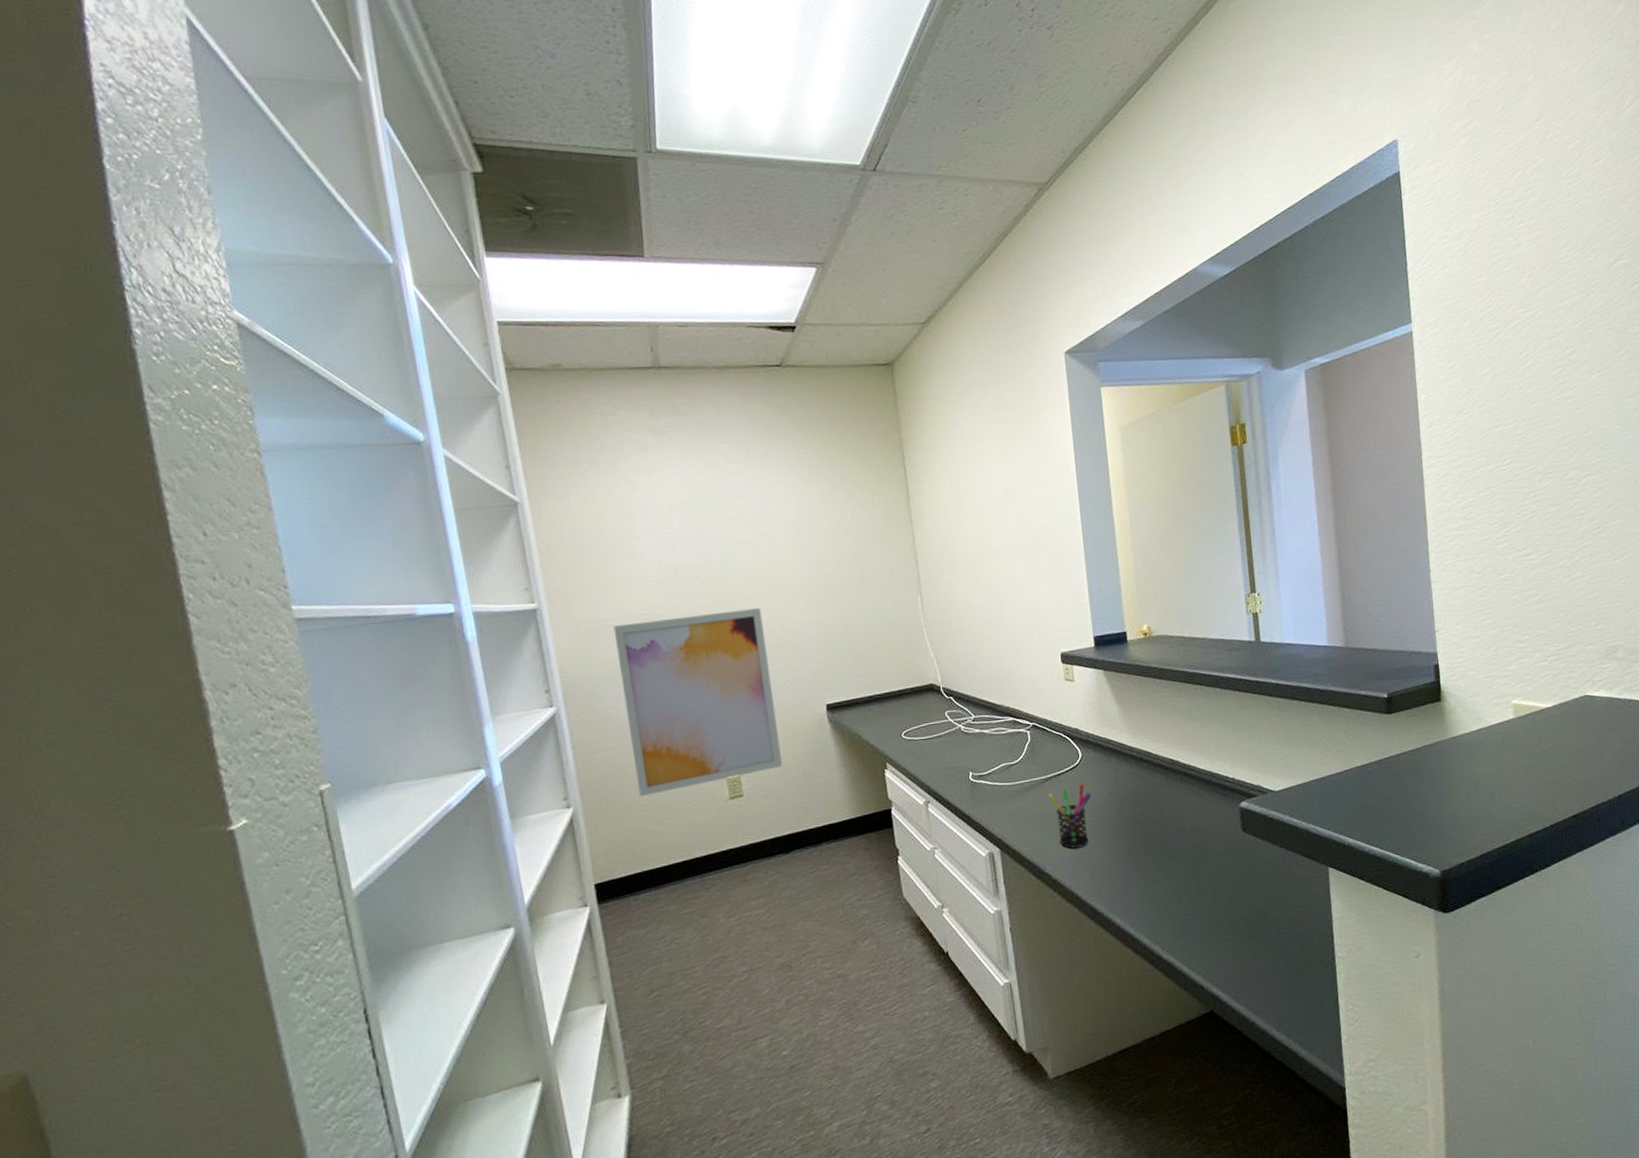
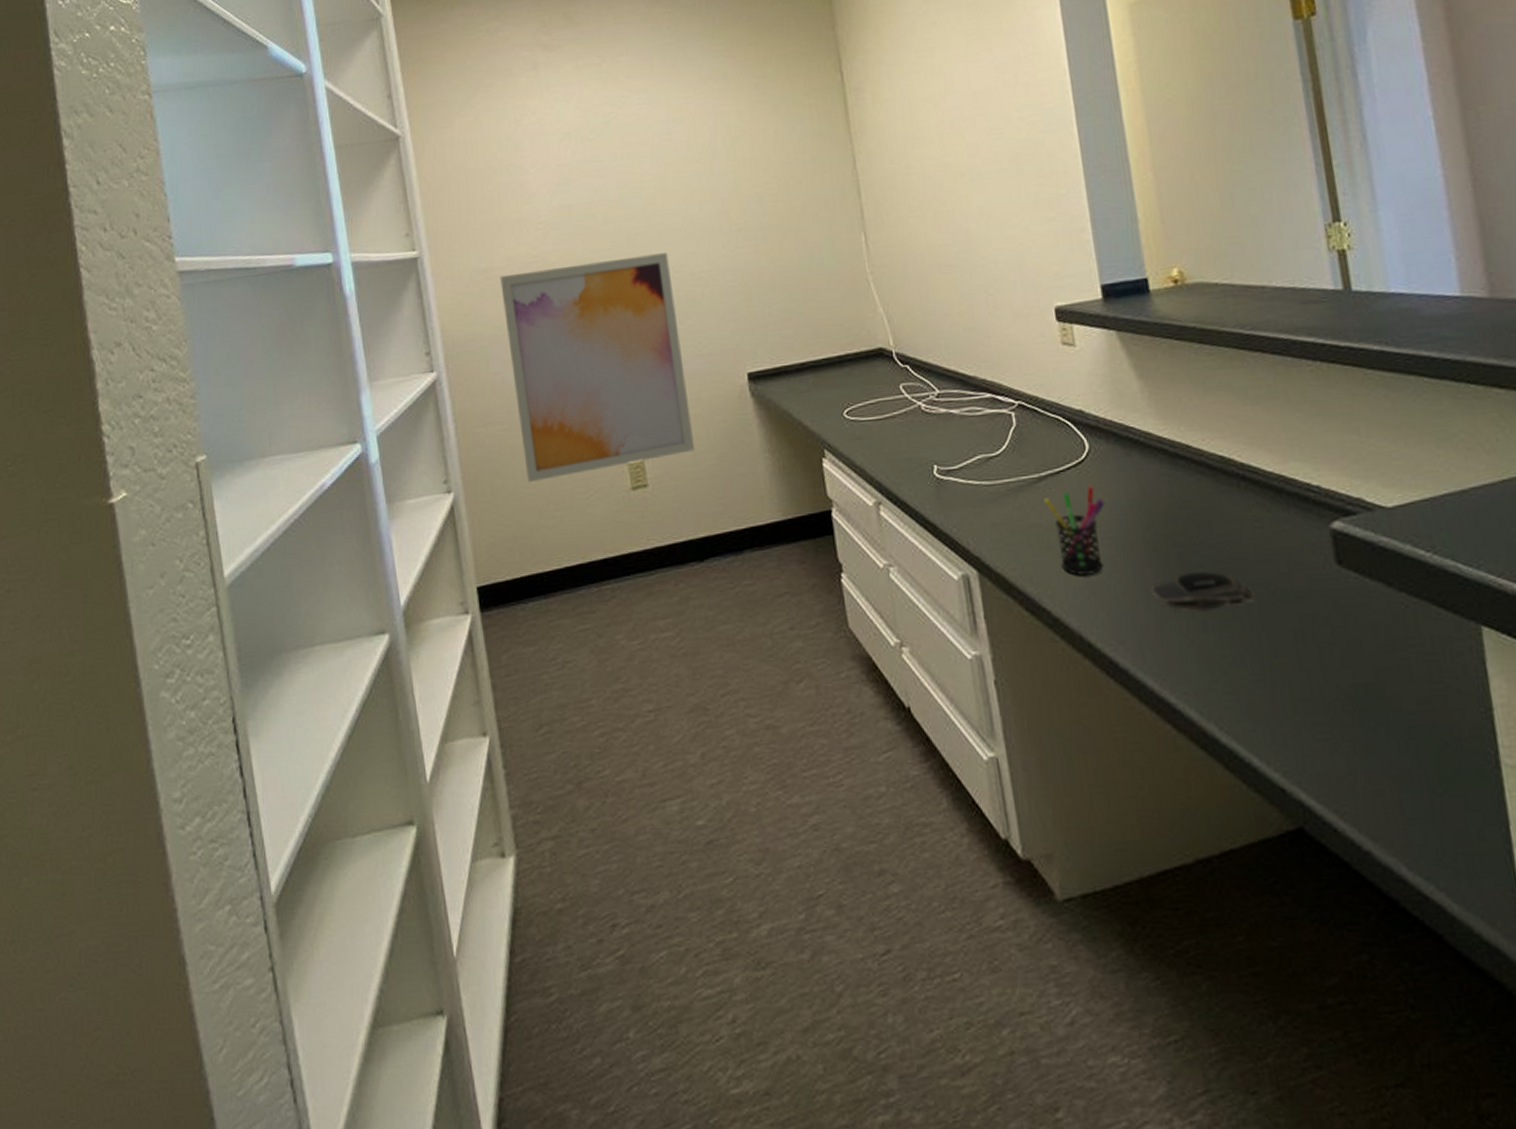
computer mouse: none [1121,841,1189,869] -> present [1151,572,1255,612]

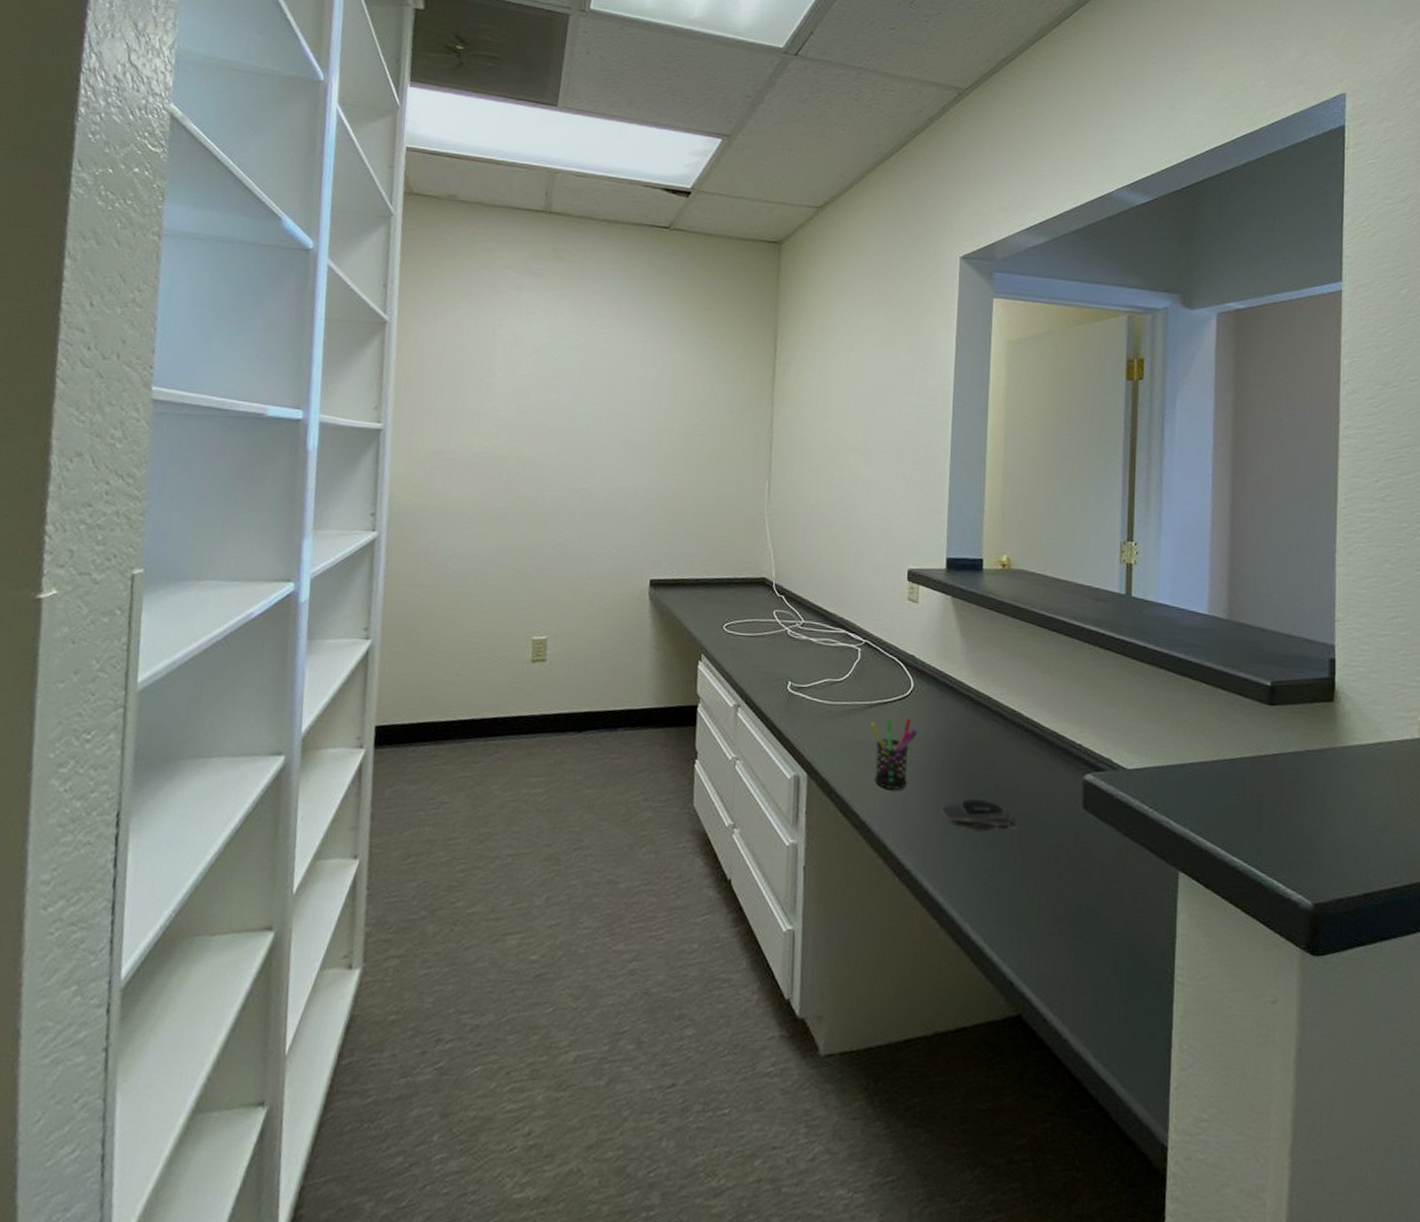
wall art: present [500,253,696,483] -> none [440,459,603,642]

